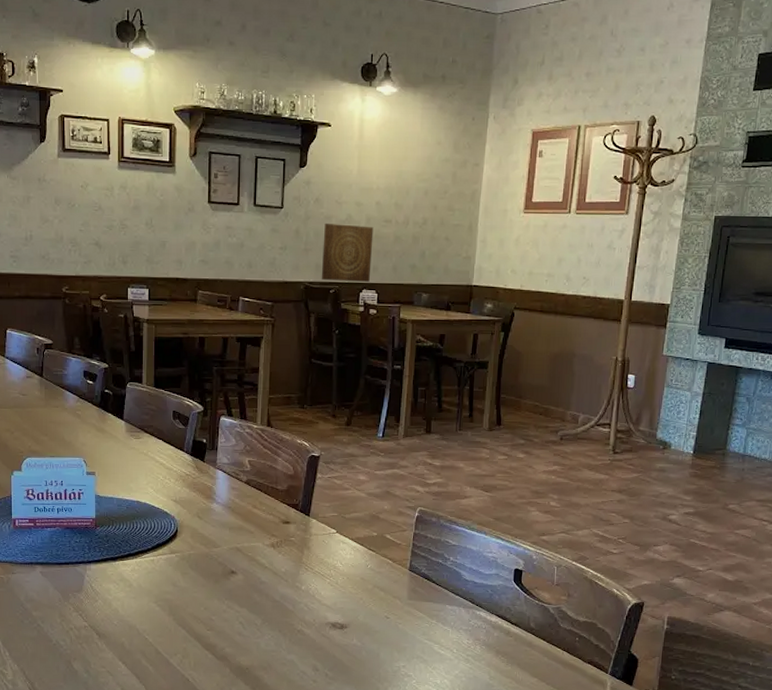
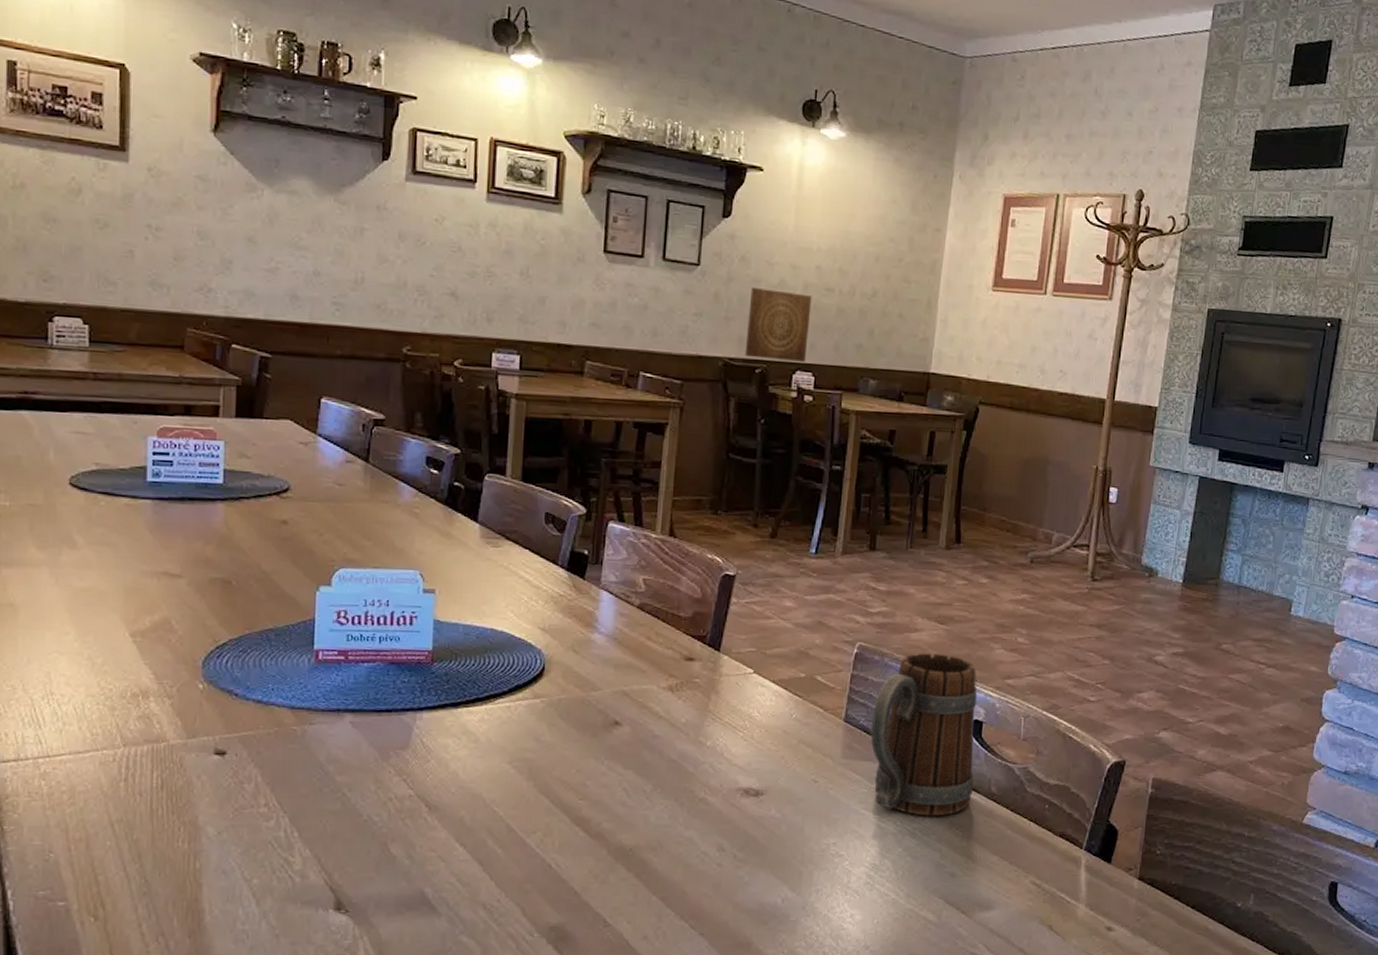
beer mug: none [430,515,518,646] -> present [870,653,977,817]

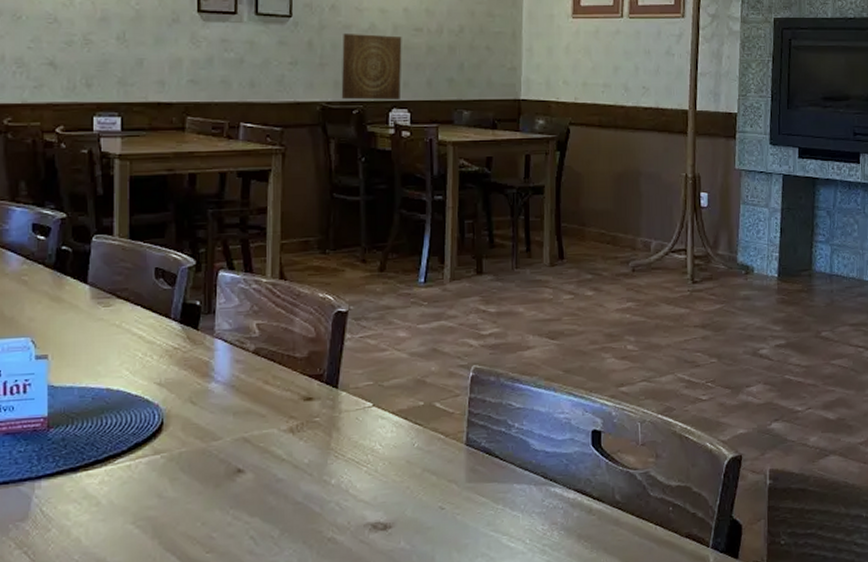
beer mug: present [870,653,977,817] -> none [492,368,598,532]

